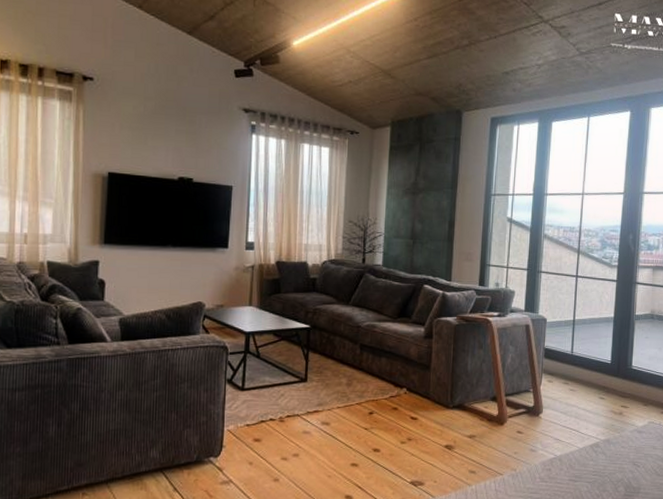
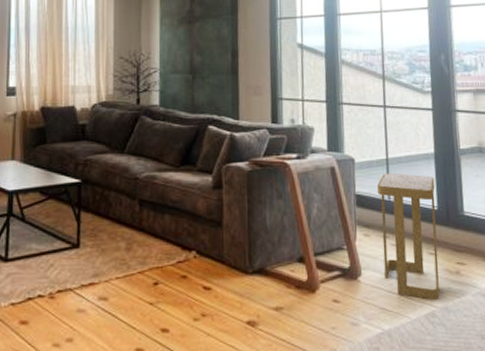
side table: none [561,331,611,434] -> present [377,172,440,300]

